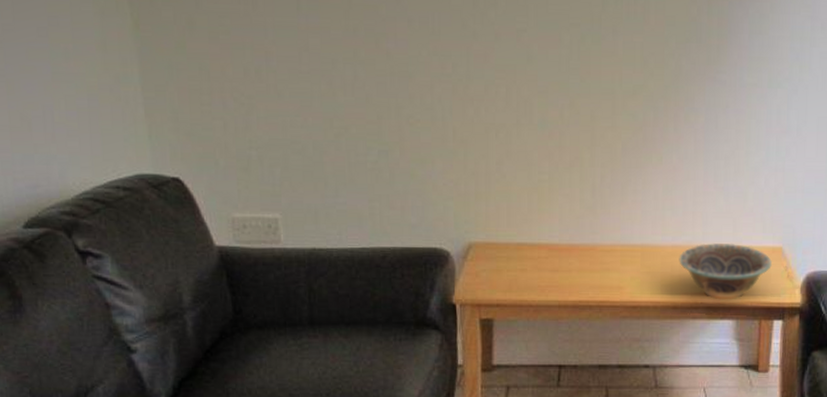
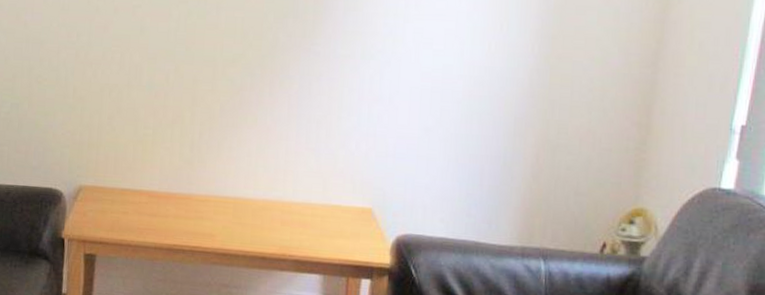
decorative bowl: present [679,243,772,300] -> none [269,200,361,256]

